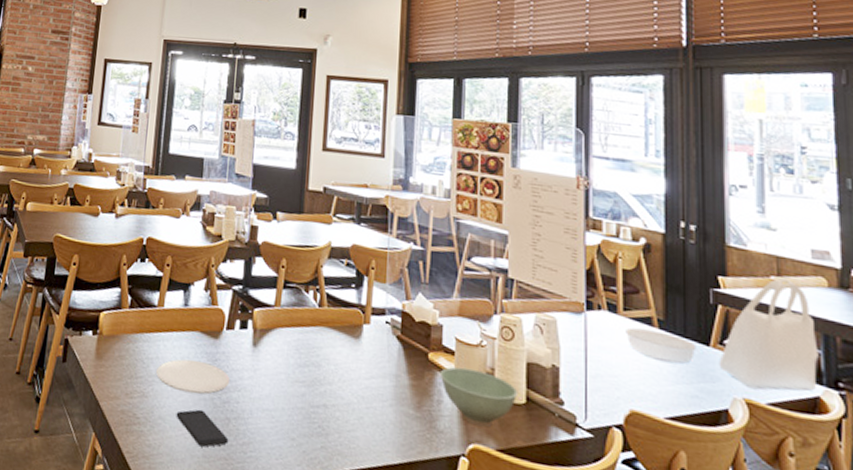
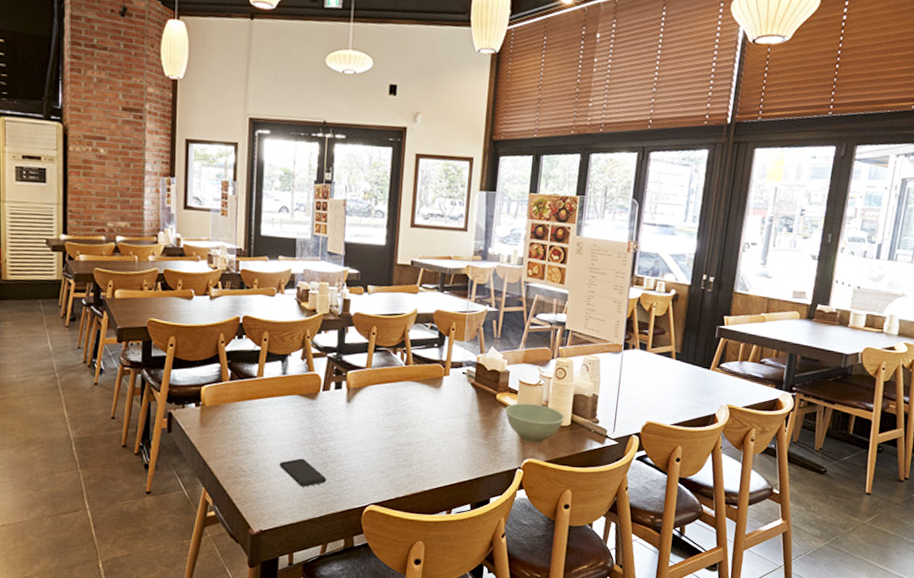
plate: present [156,359,230,395] -> none [259,418,327,447]
soup bowl: present [626,327,697,365] -> none [651,360,701,385]
handbag: present [718,277,819,392] -> none [714,313,785,398]

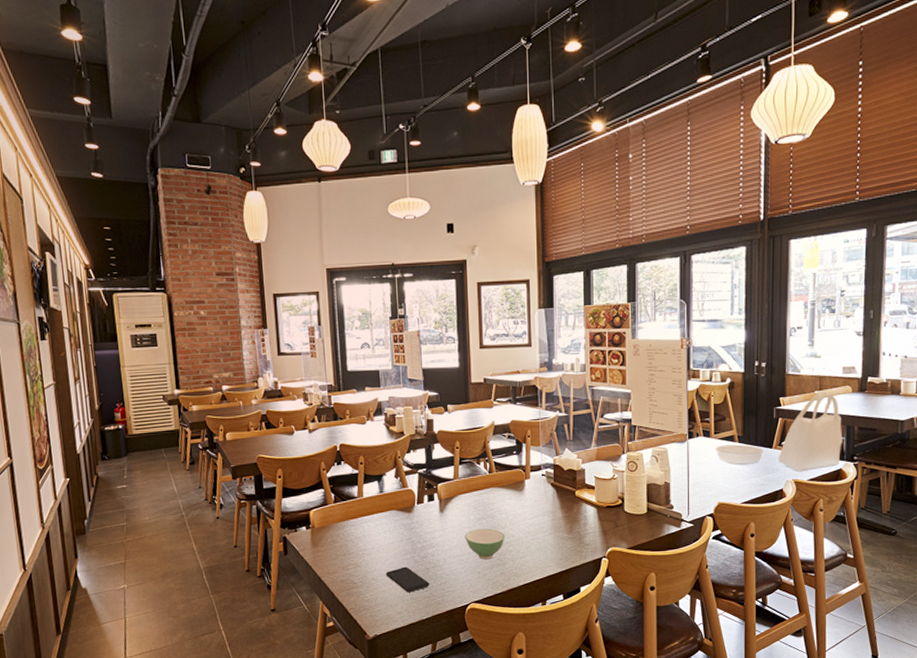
bowl: none [371,424,415,459] -> present [465,528,505,560]
bowl: present [504,402,565,446] -> none [584,496,641,535]
soup bowl: none [651,360,701,385] -> present [716,444,764,466]
handbag: none [714,313,785,398] -> present [778,390,843,472]

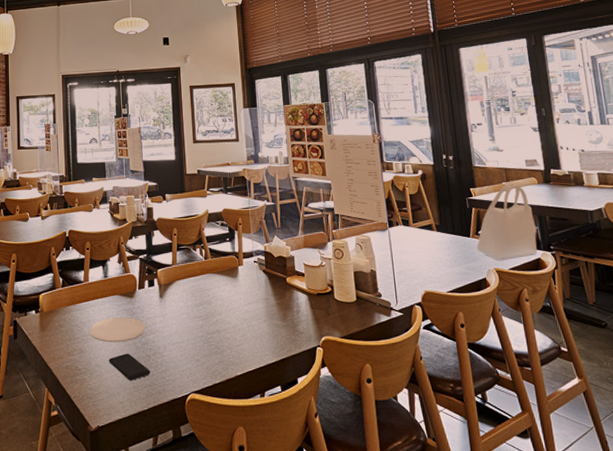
plate: none [365,531,426,557] -> present [89,316,146,343]
bowl: present [465,528,505,560] -> none [183,315,222,347]
soup bowl: present [716,444,764,466] -> none [416,233,462,254]

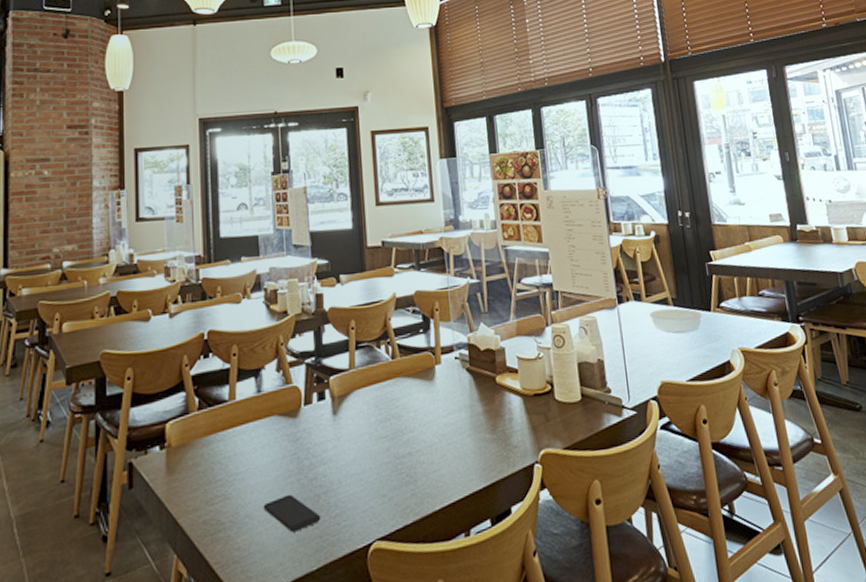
plate: present [89,316,146,343] -> none [236,444,315,483]
soup bowl: none [416,233,462,254] -> present [649,308,702,334]
handbag: present [476,182,537,261] -> none [718,241,786,339]

